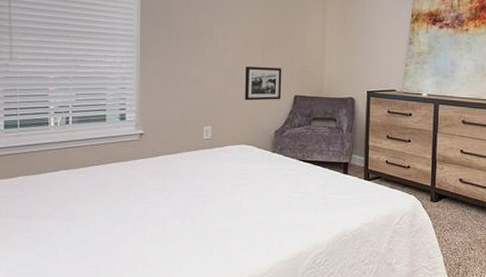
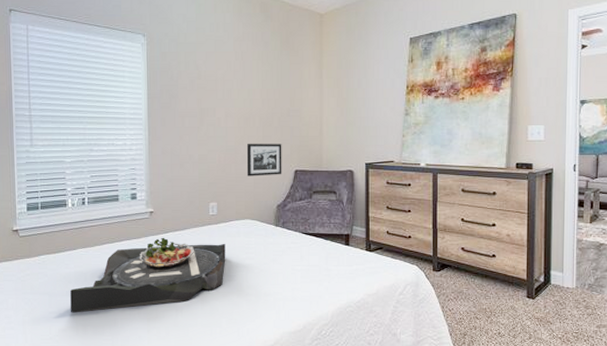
serving tray: none [50,160,220,238] -> present [70,237,226,313]

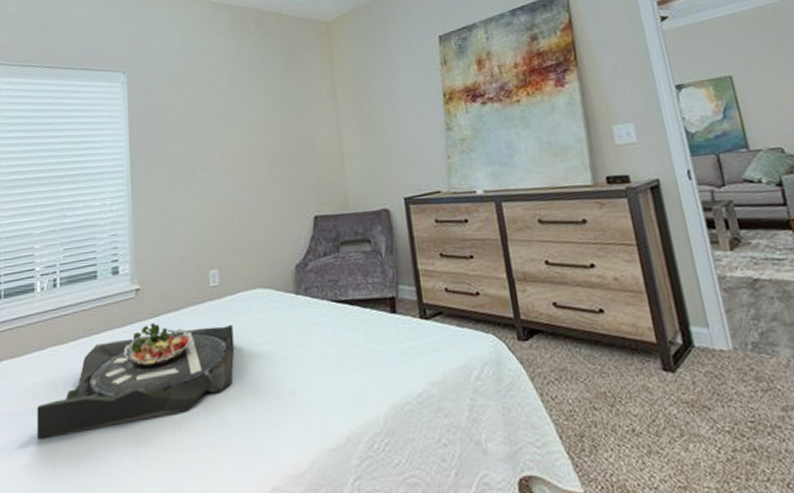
picture frame: present [246,144,282,176] -> none [252,184,299,231]

